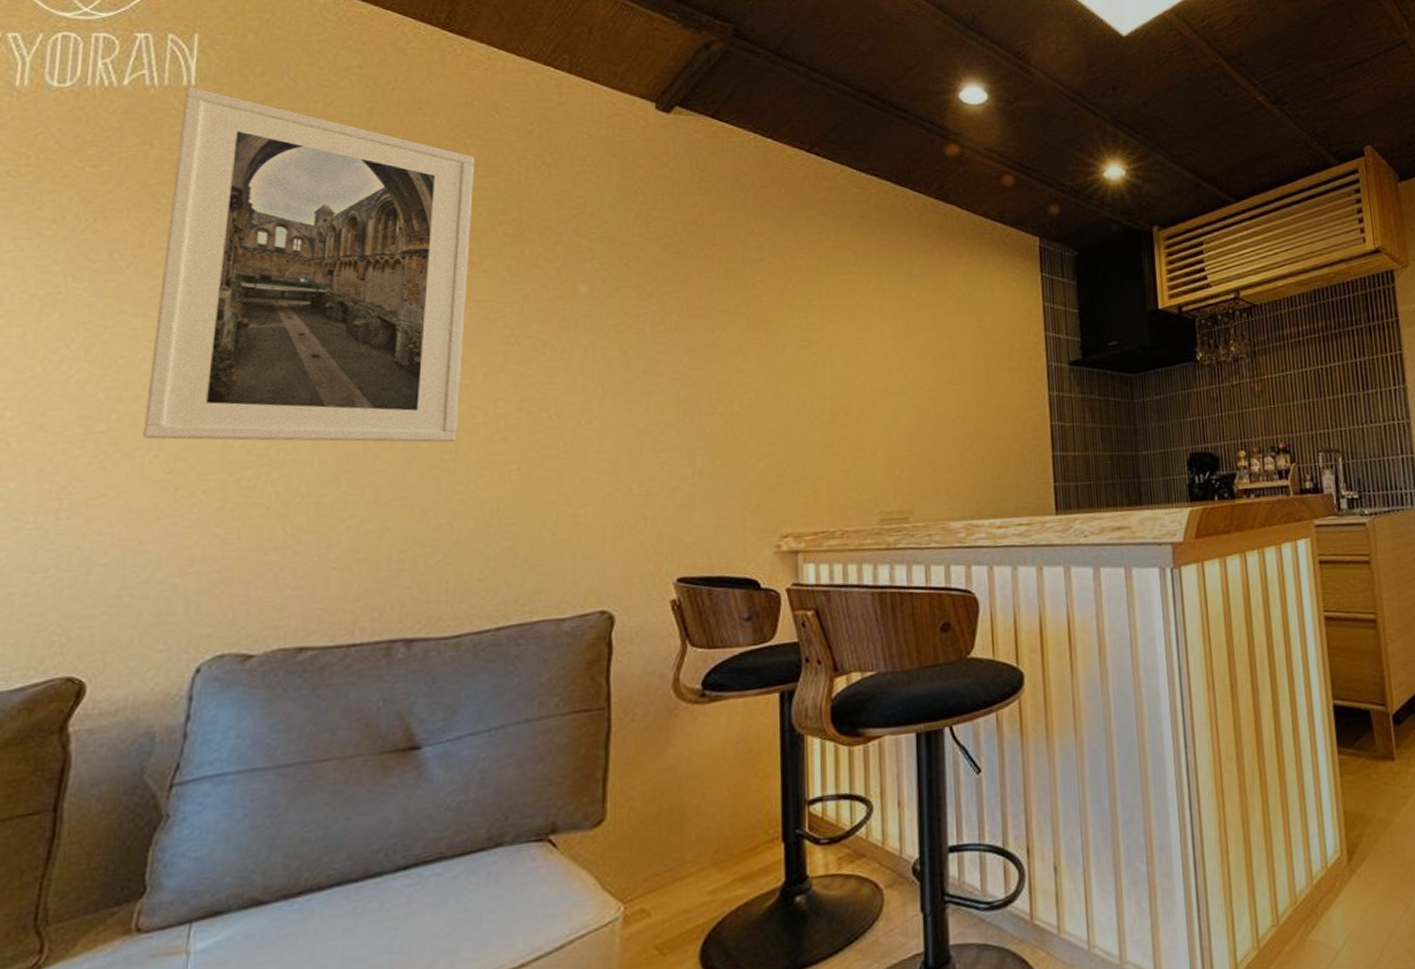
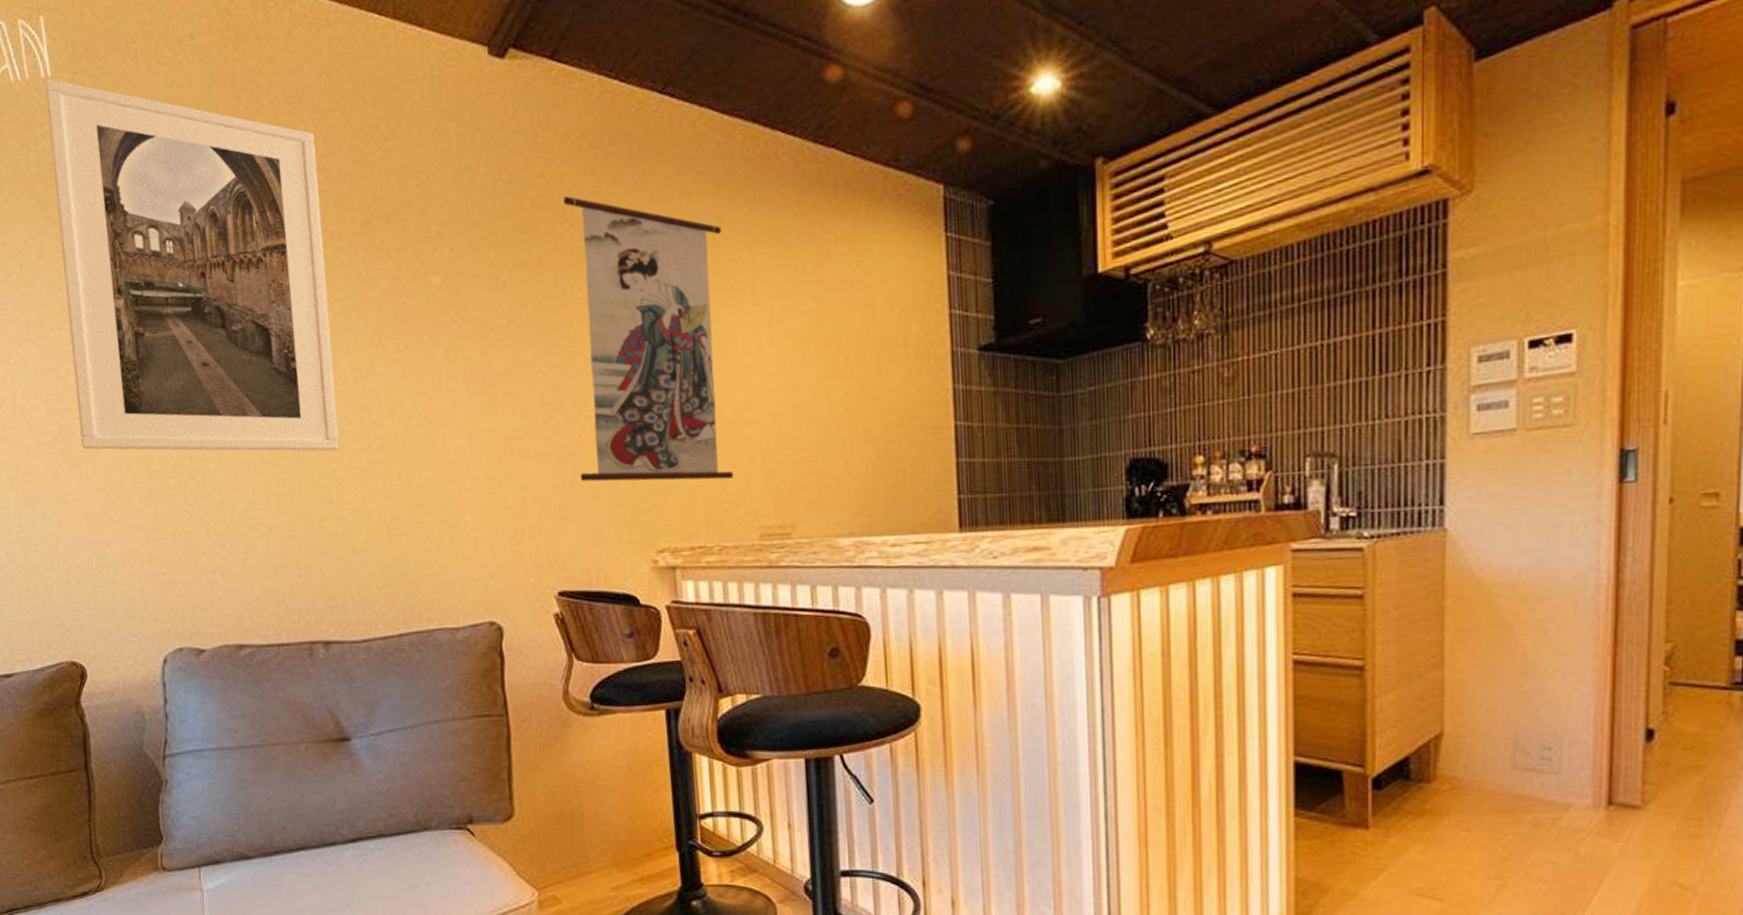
wall scroll: none [710,212,858,472] -> present [563,174,734,482]

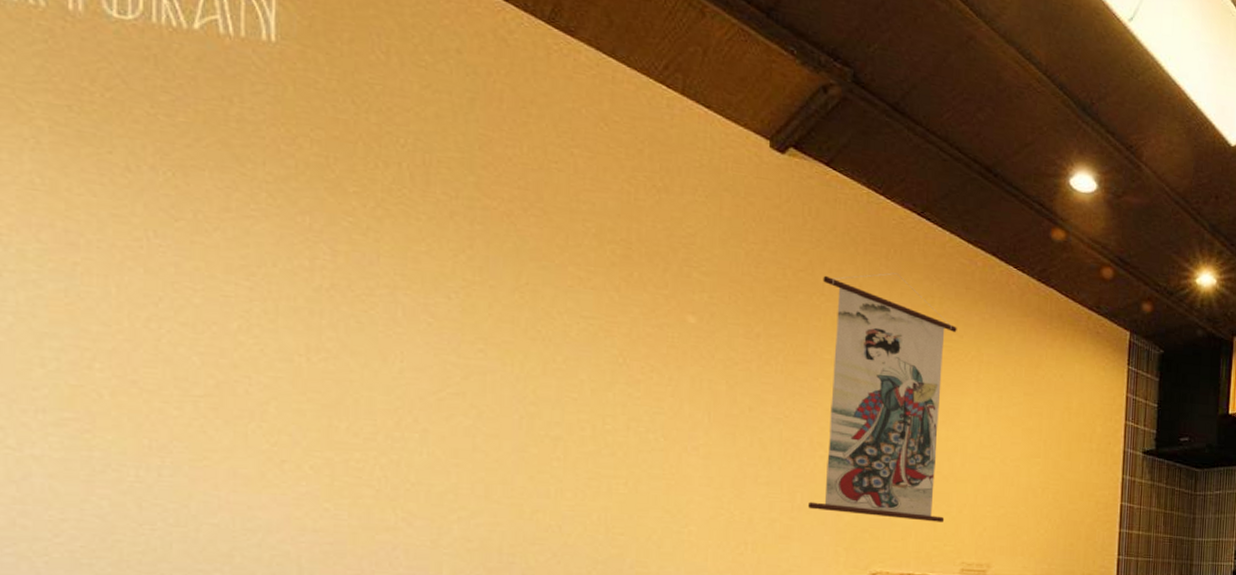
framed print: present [44,77,340,451] -> none [245,41,583,451]

